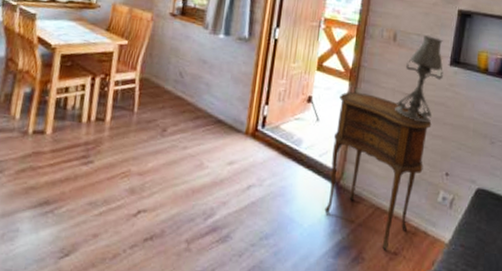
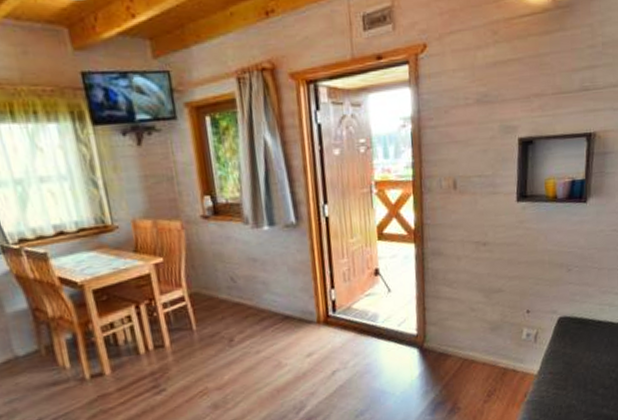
side table: present [324,92,432,251] -> none [407,251,507,396]
table lamp: present [395,35,443,123] -> none [467,174,511,268]

